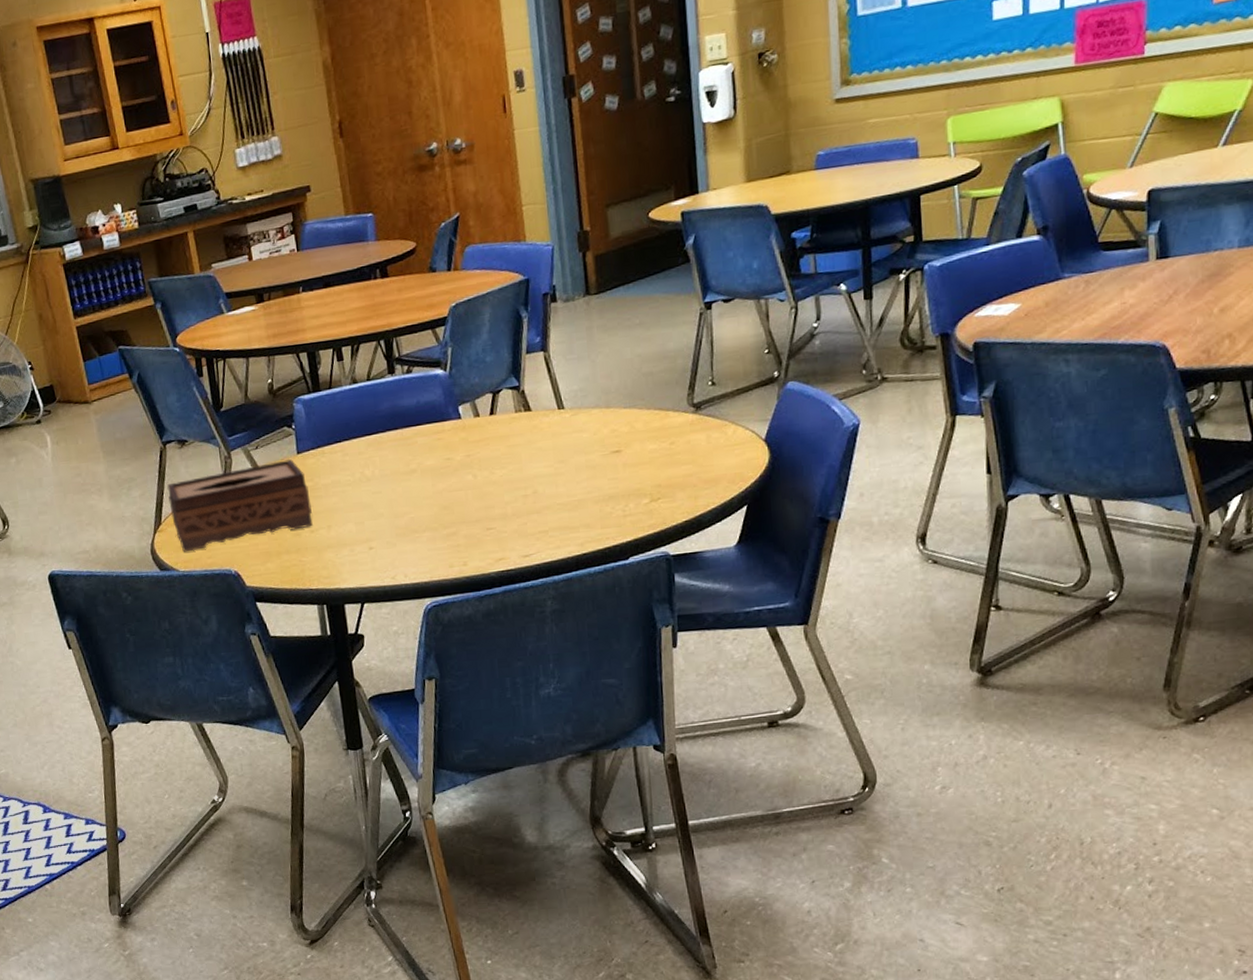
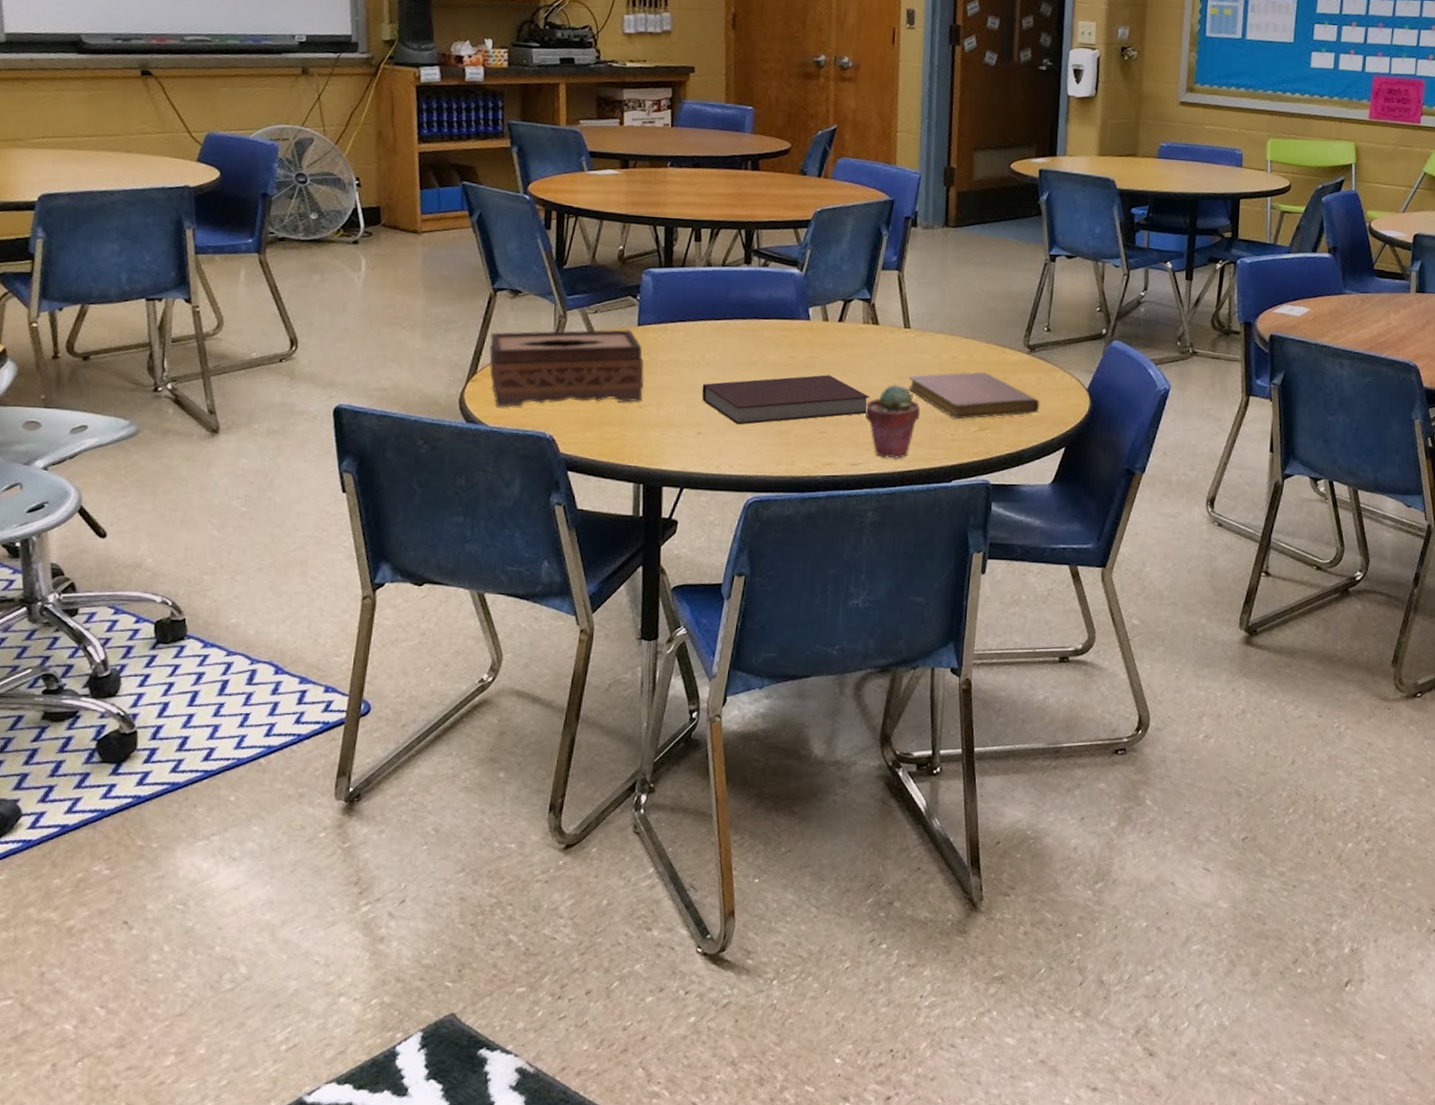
notebook: none [366,470,532,535] -> present [701,374,869,425]
potted succulent: none [529,468,587,545] -> present [865,384,920,459]
notebook: none [569,440,714,494] -> present [908,371,1040,420]

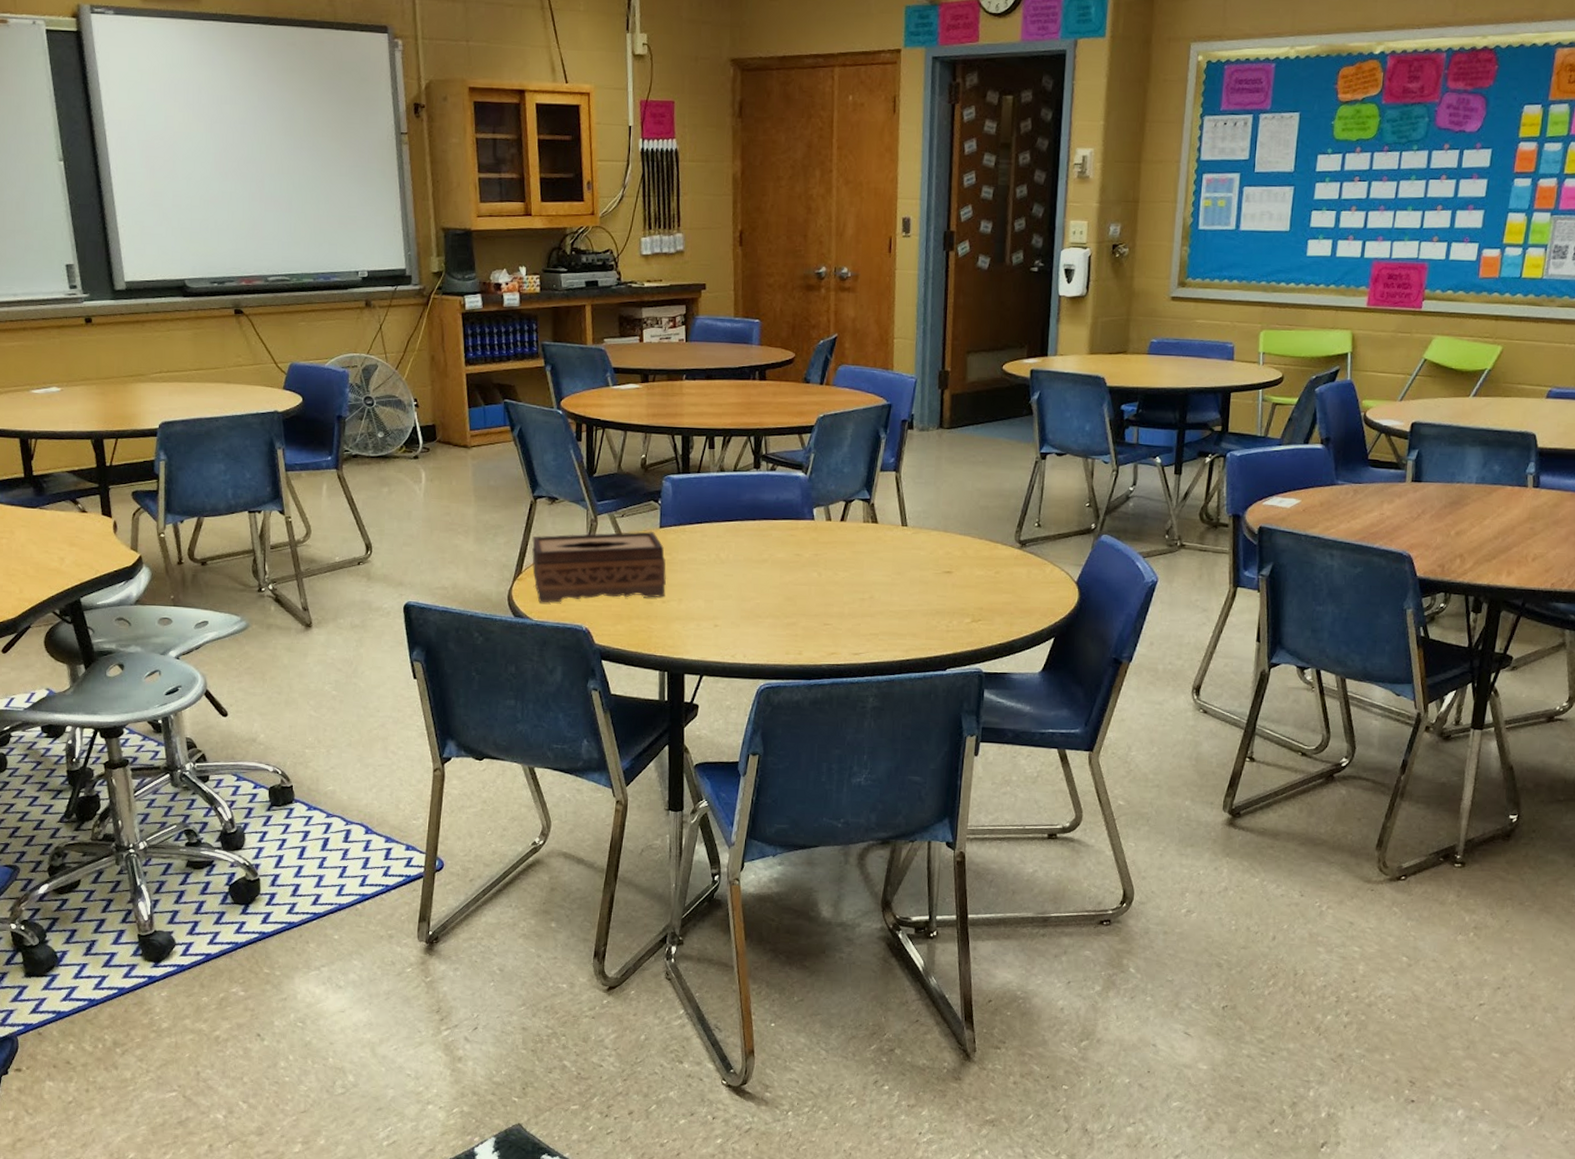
notebook: present [701,374,869,425] -> none [717,571,870,618]
potted succulent: present [865,384,920,459] -> none [865,579,917,649]
notebook: present [908,371,1040,420] -> none [905,566,1031,612]

